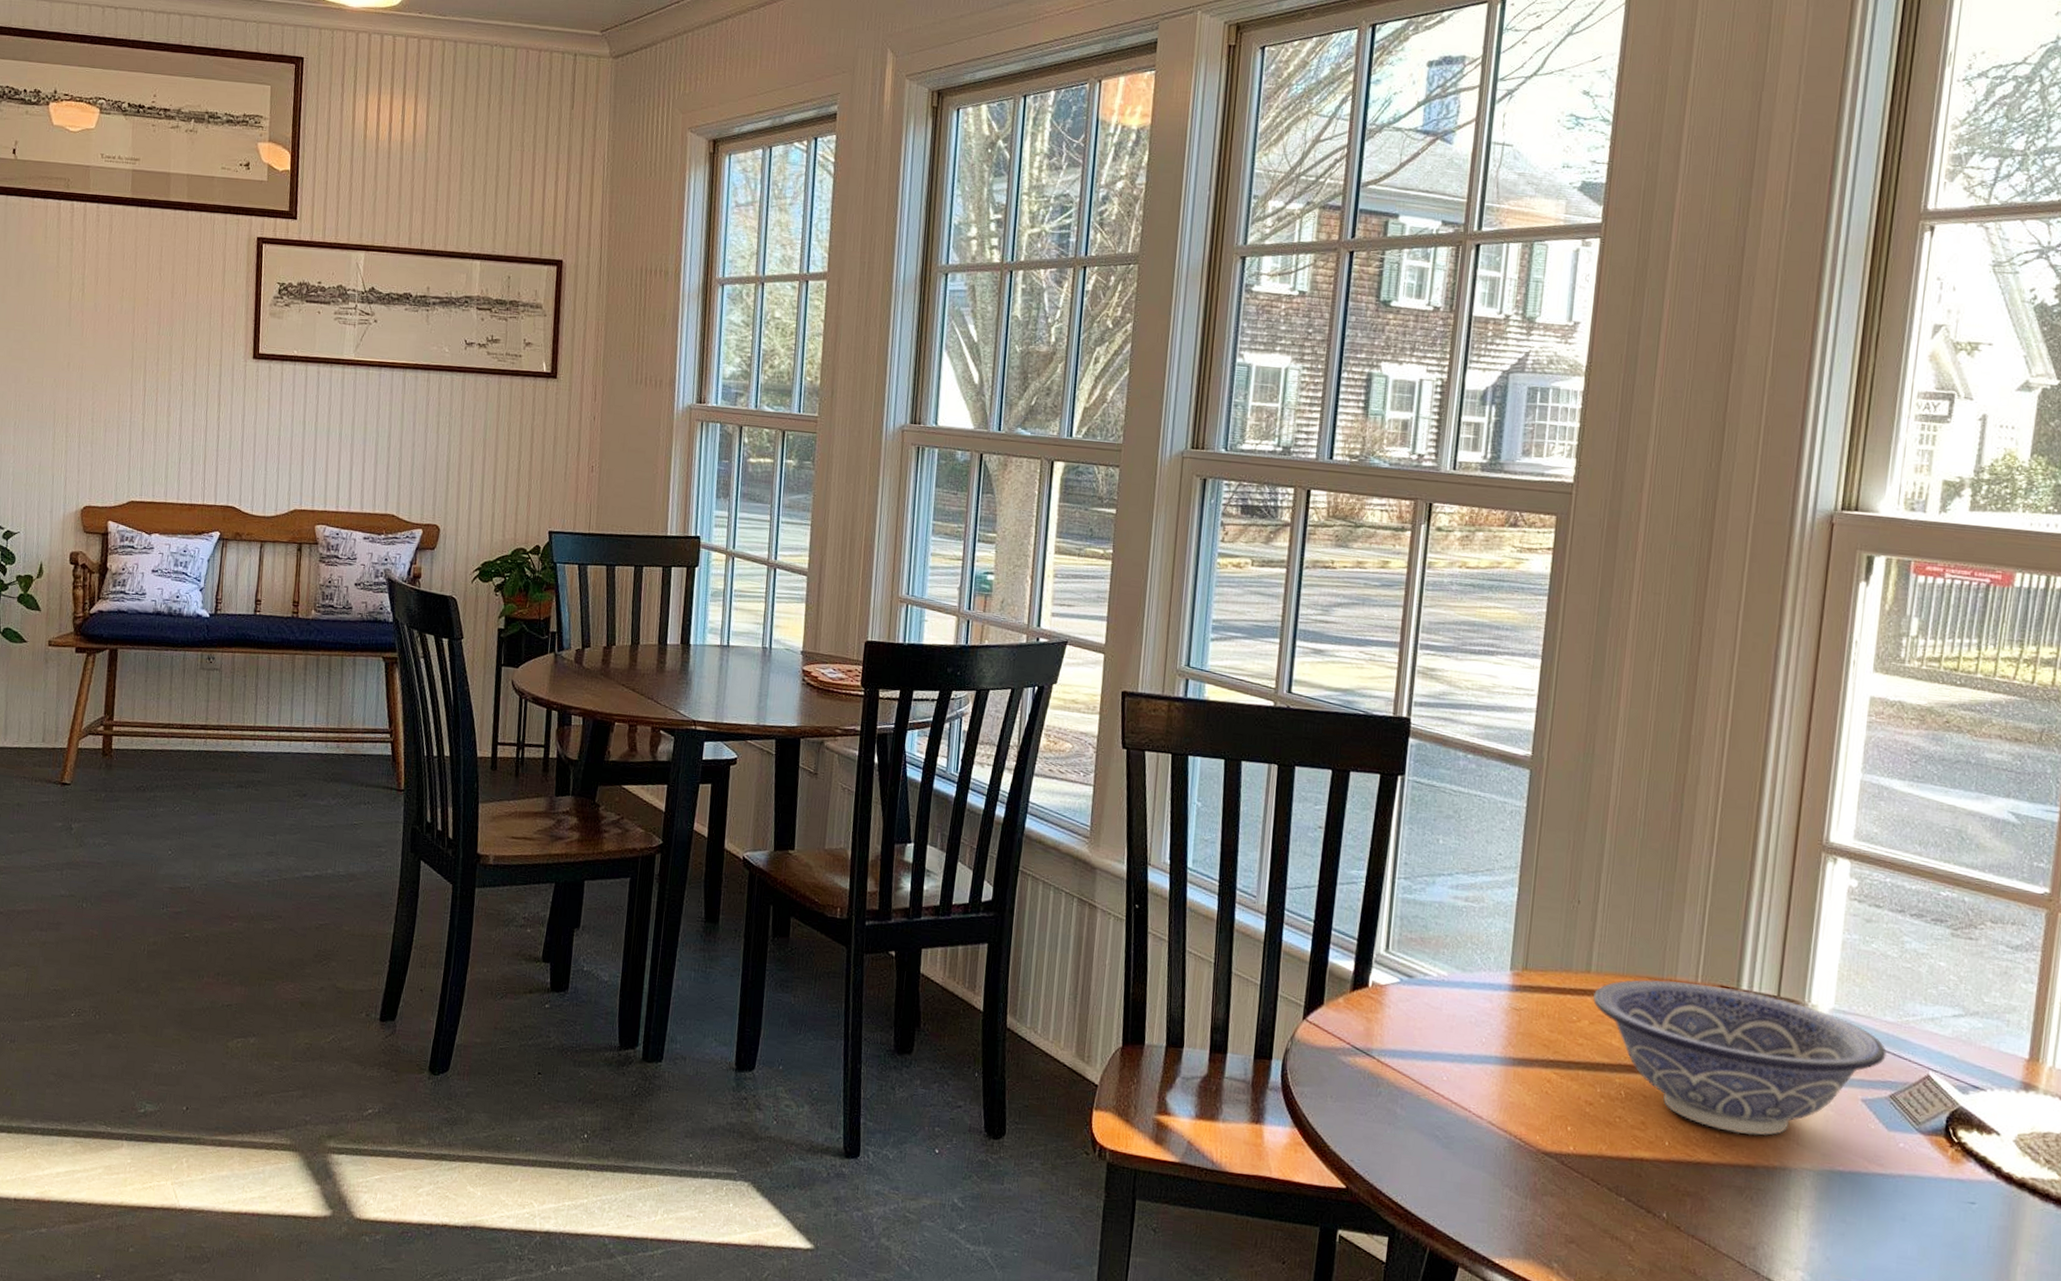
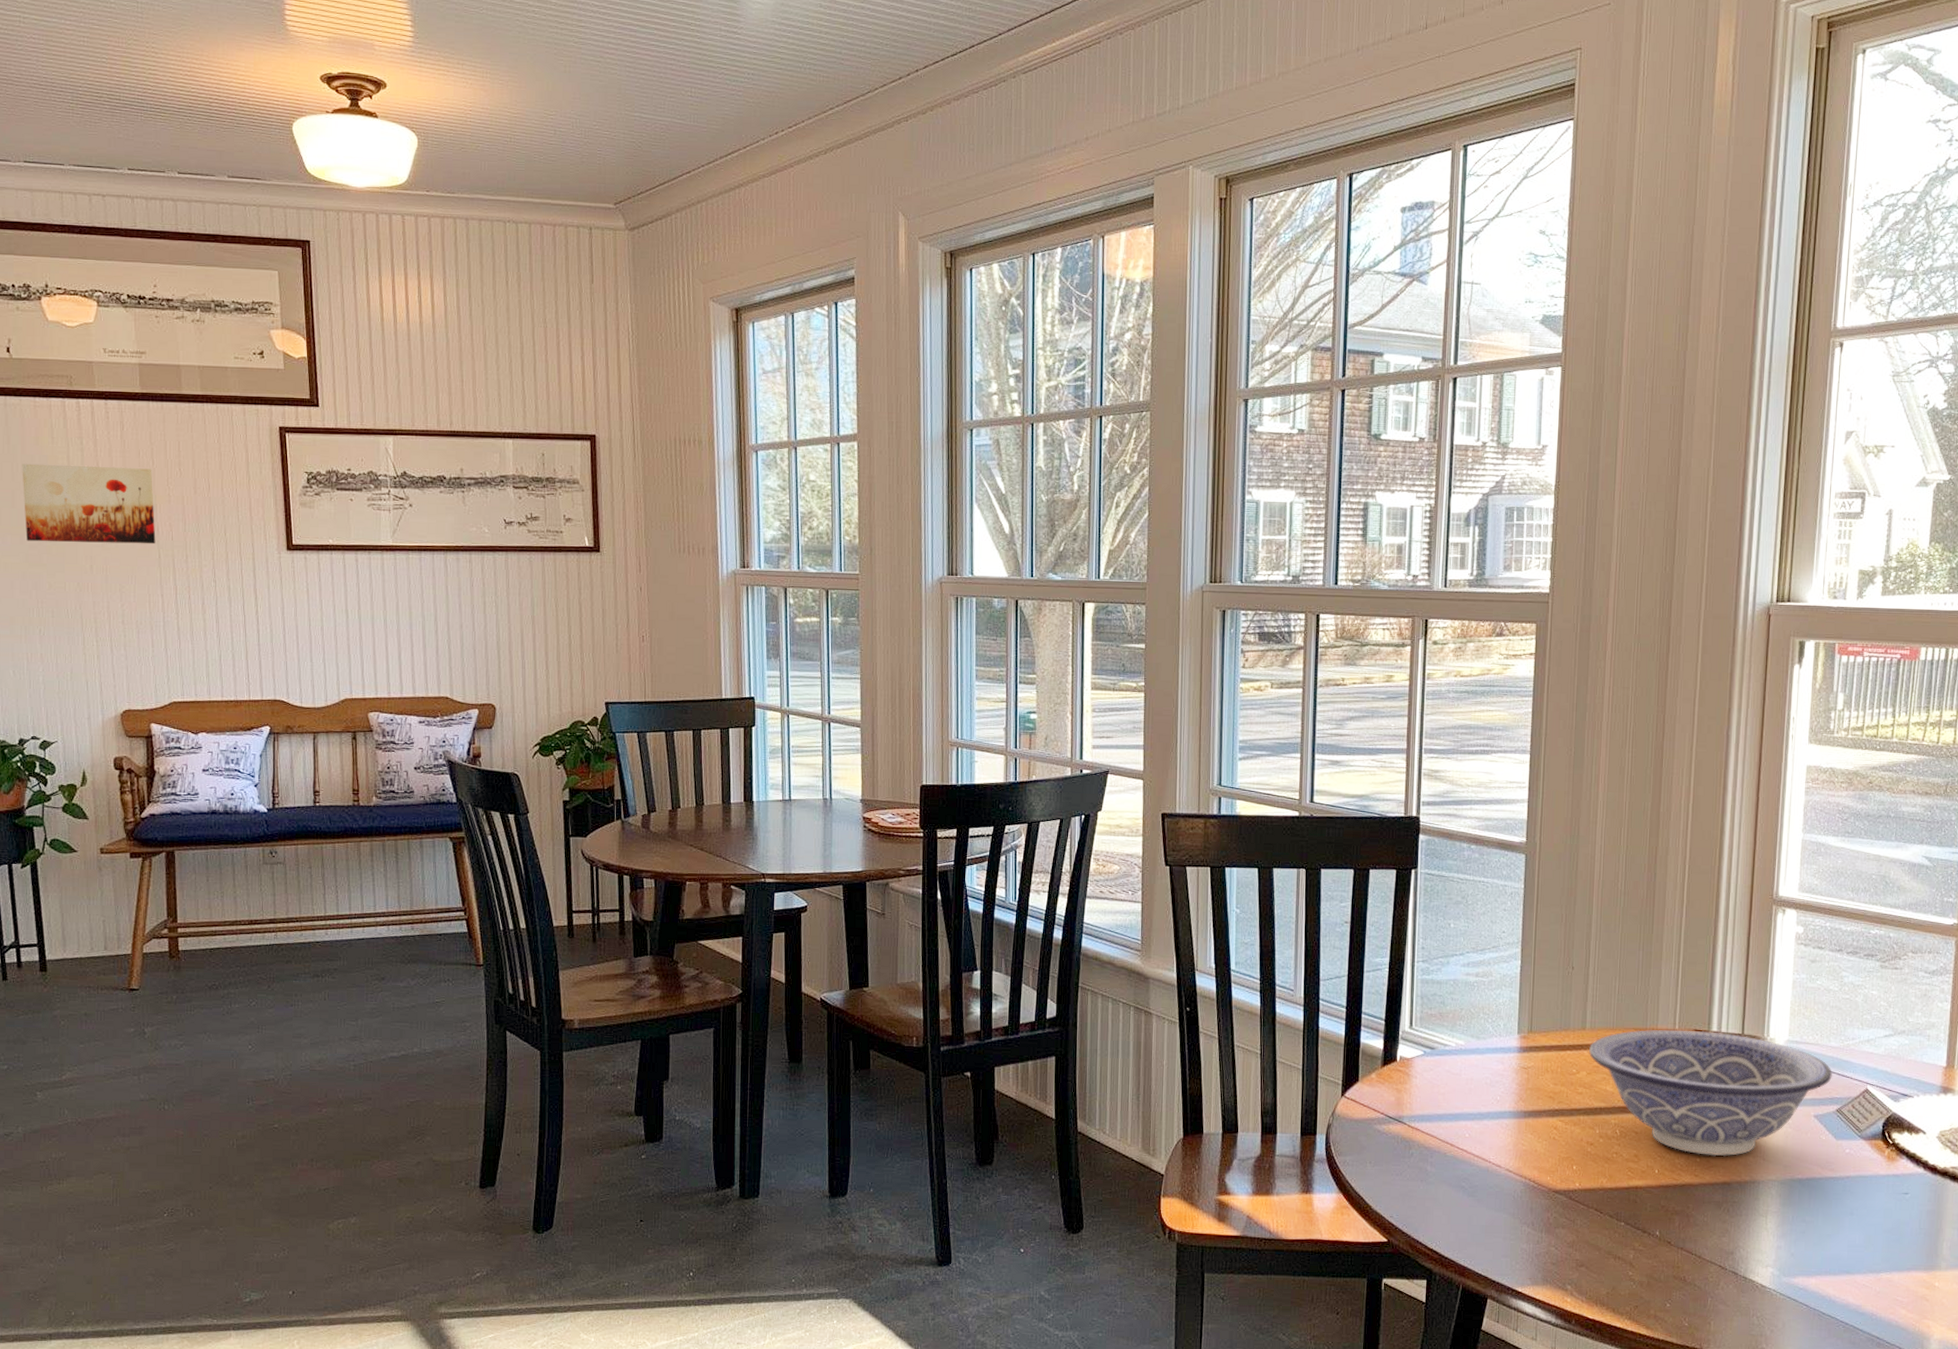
wall art: none [11,260,134,346] -> present [22,463,156,545]

